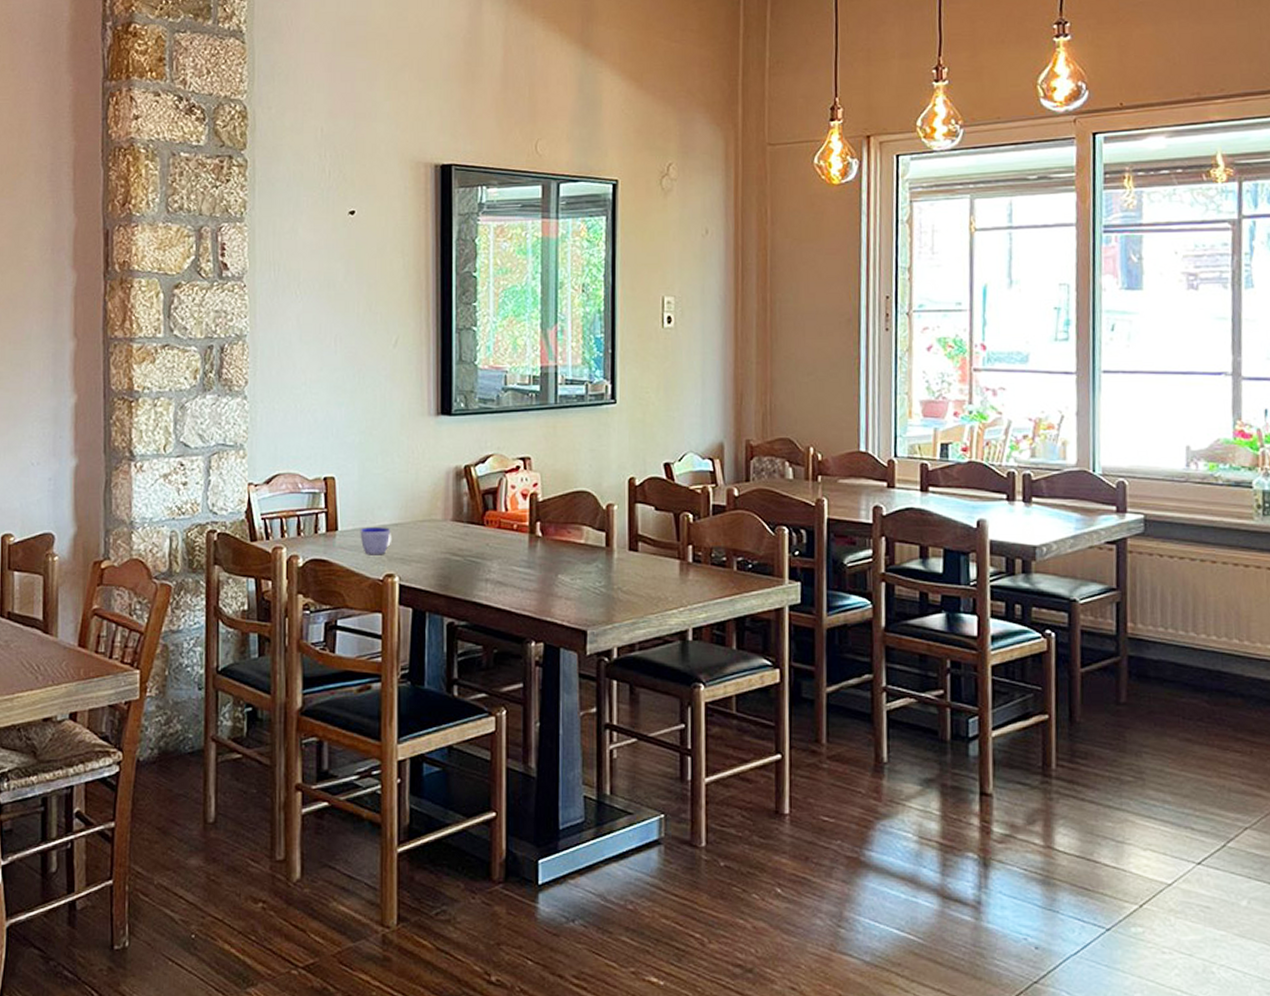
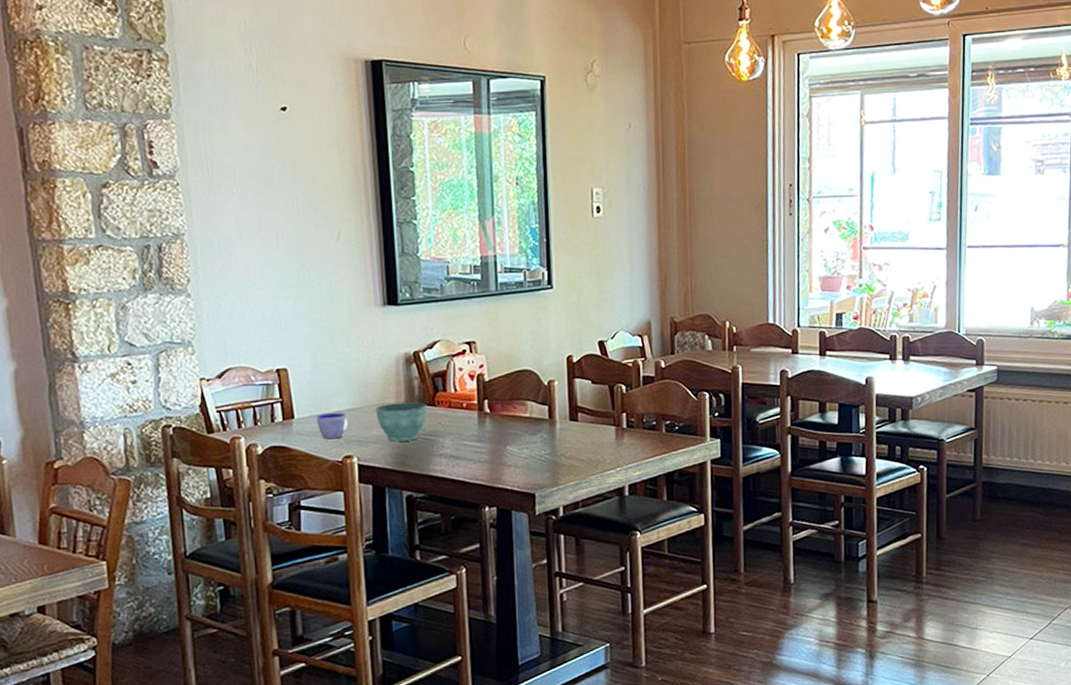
flower pot: none [421,520,475,562] -> present [375,402,427,442]

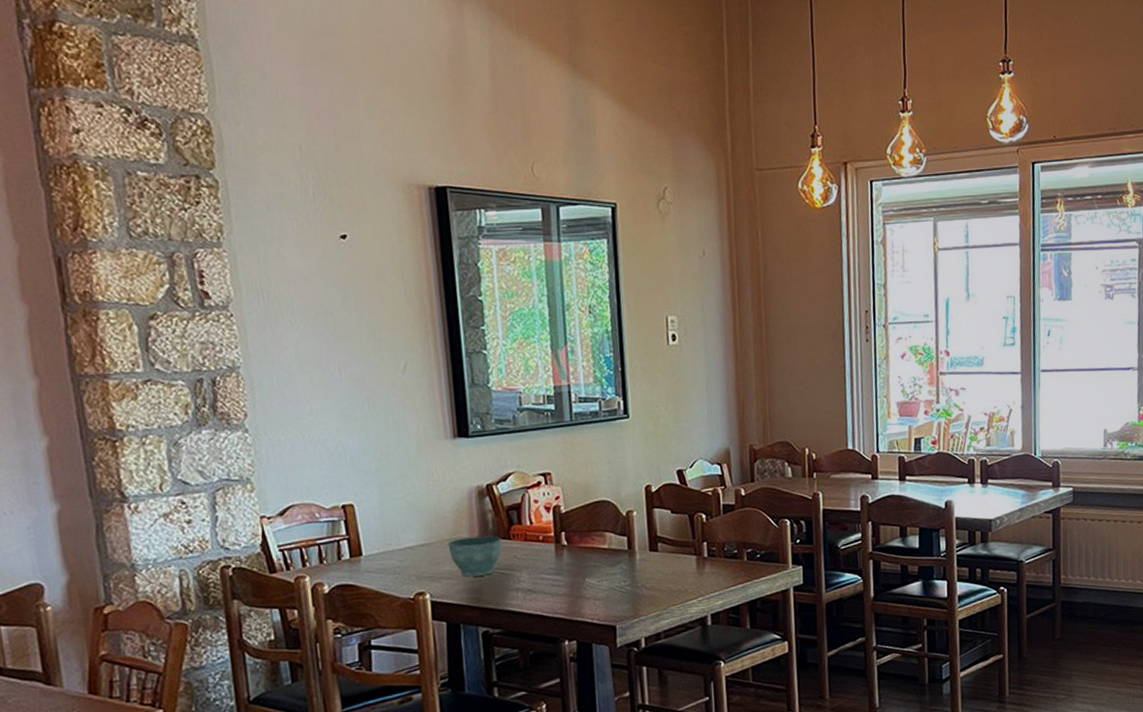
cup: present [316,413,349,440] -> none [385,549,420,577]

